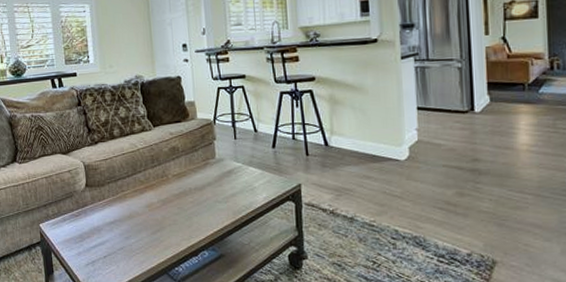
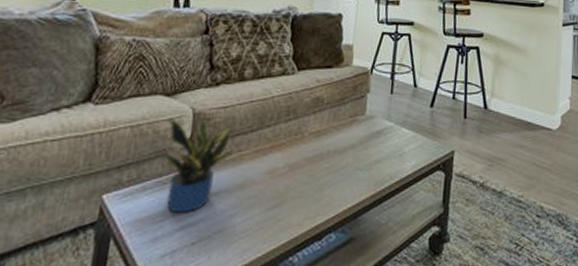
potted plant: none [70,168,118,236] -> present [163,117,233,213]

